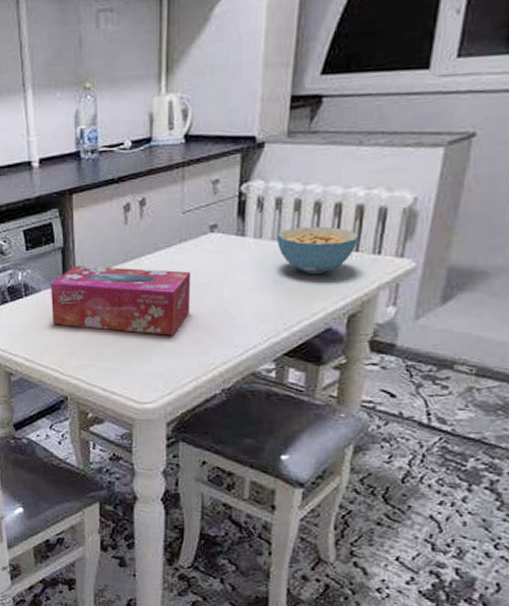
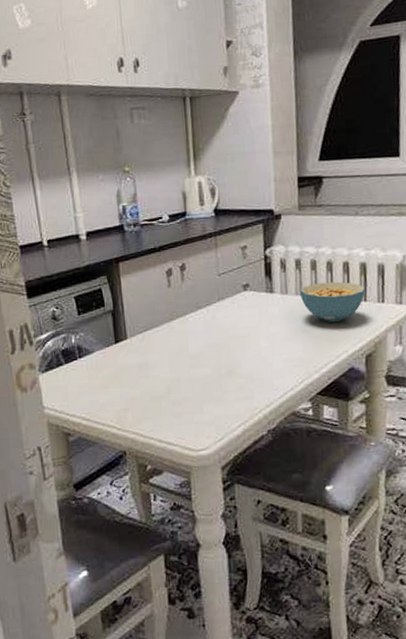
tissue box: present [51,266,191,336] -> none [103,325,232,385]

